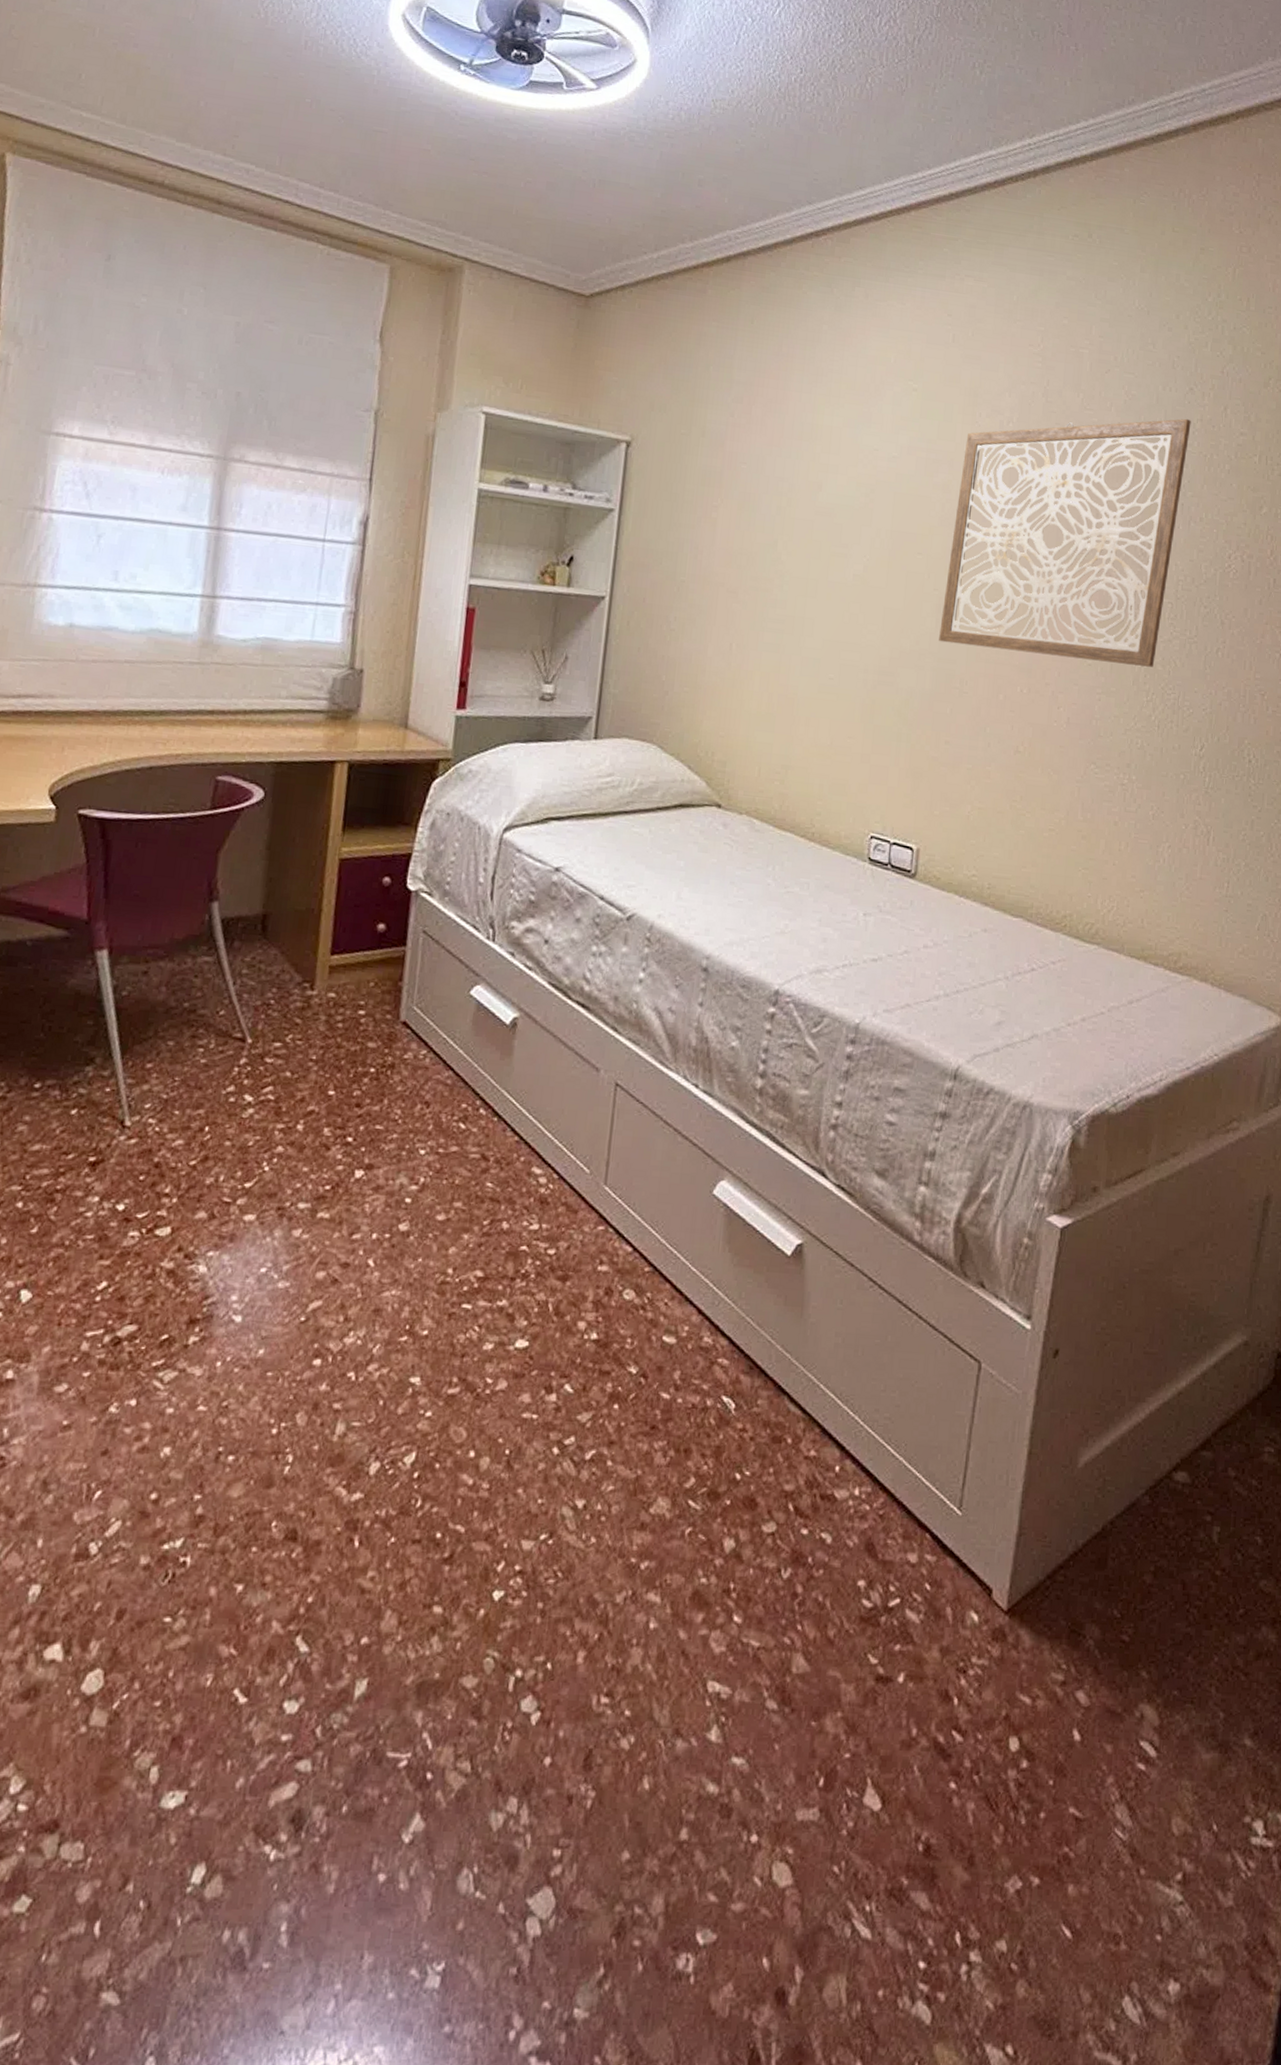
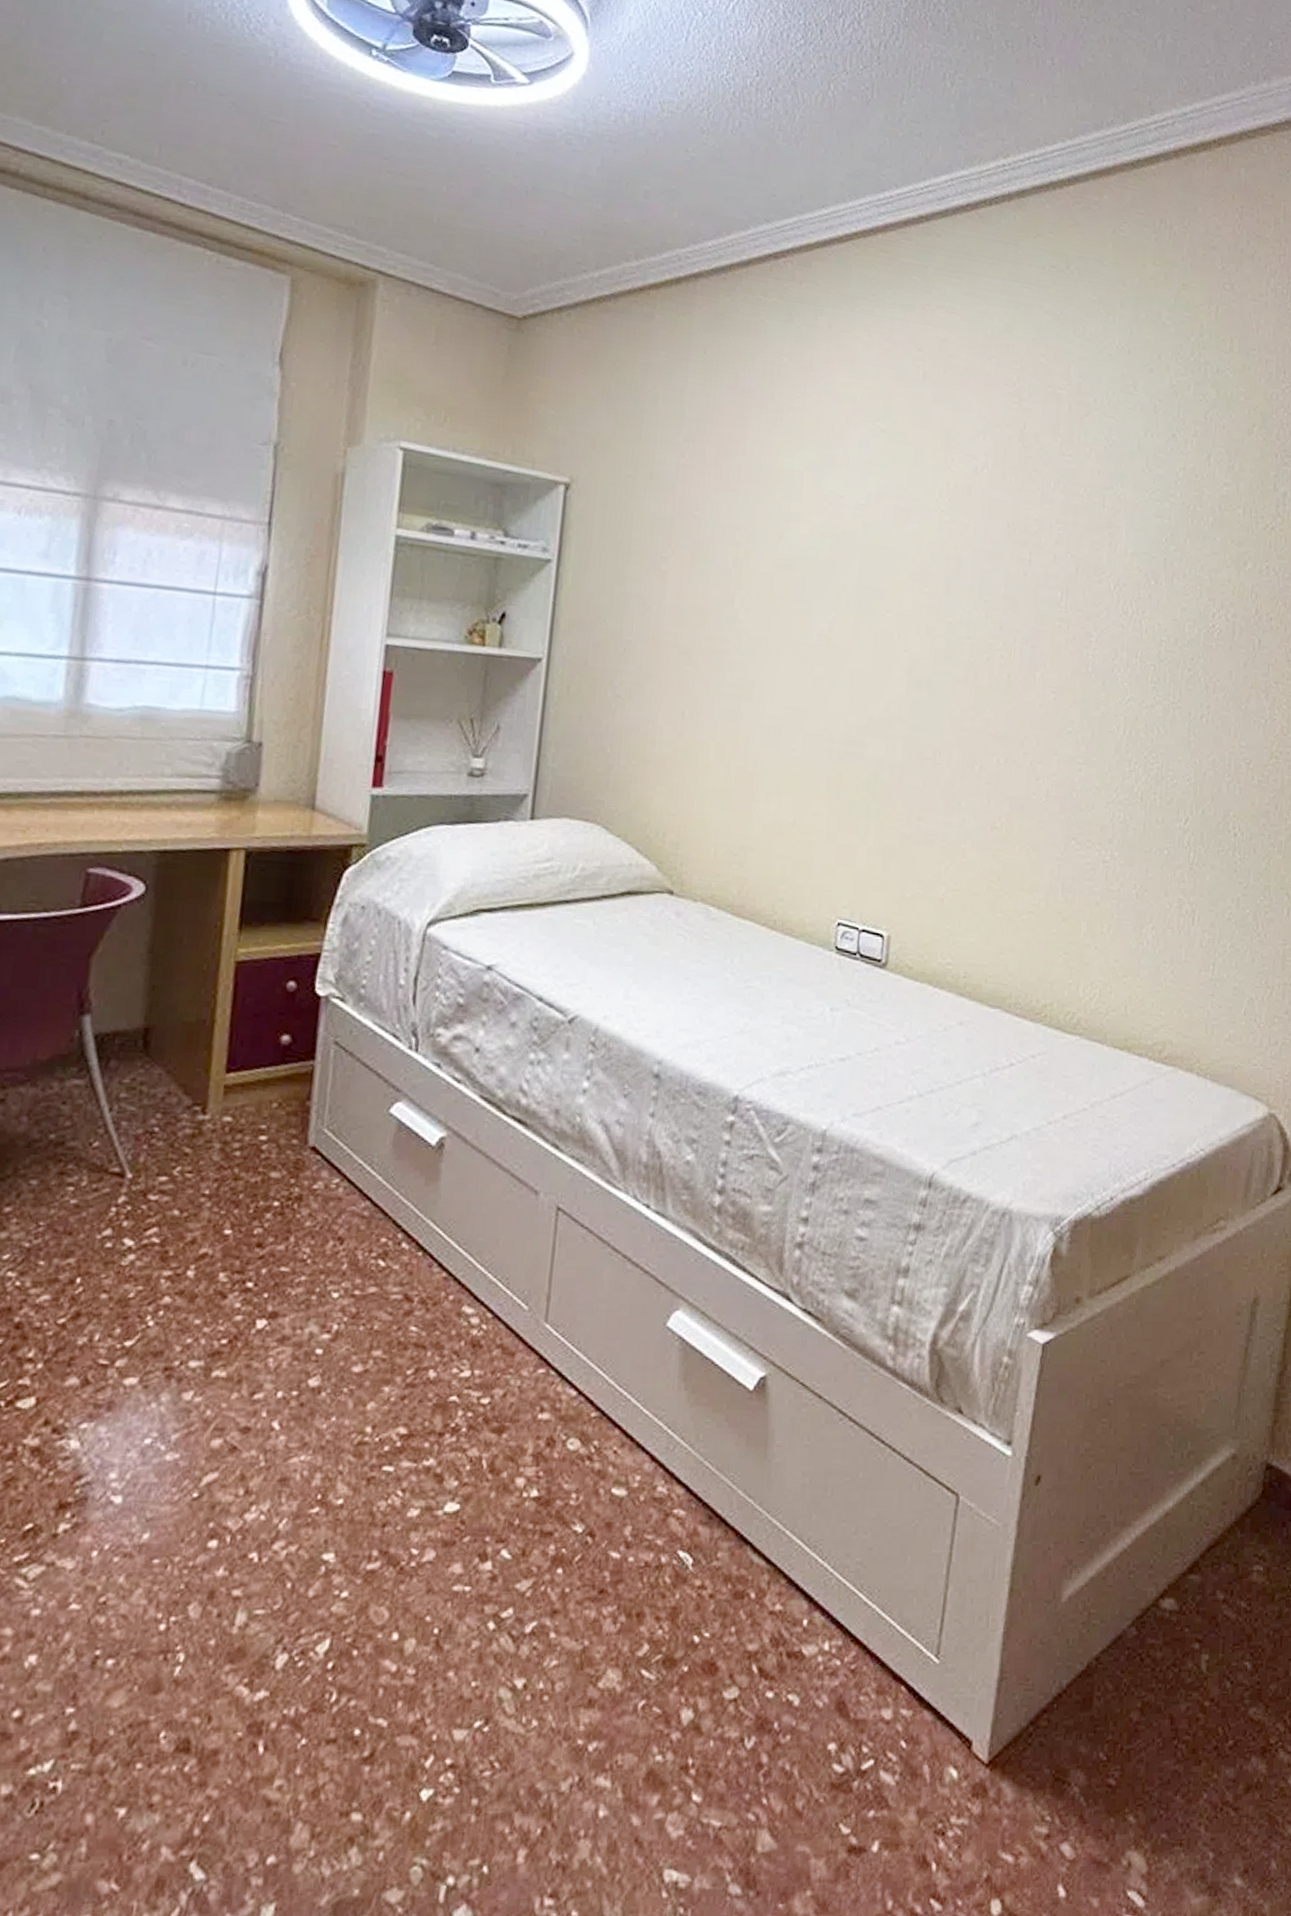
wall art: present [939,418,1191,667] -> none [910,466,1174,735]

